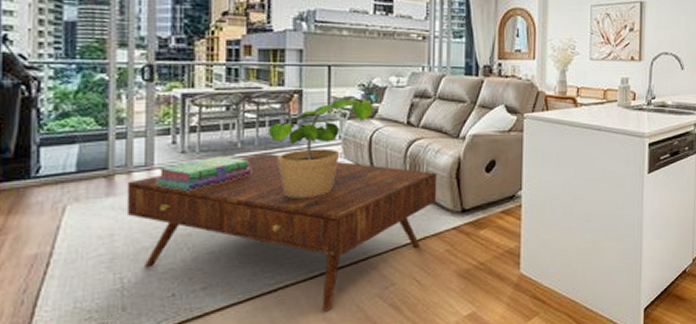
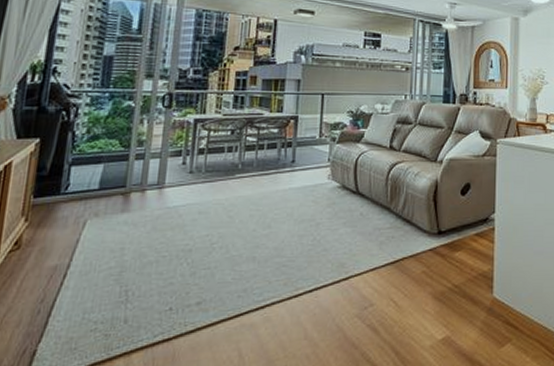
coffee table: present [126,152,438,311] -> none [137,173,416,329]
stack of books: present [156,156,251,191] -> none [165,176,248,208]
potted plant: present [267,98,383,198] -> none [265,123,369,217]

